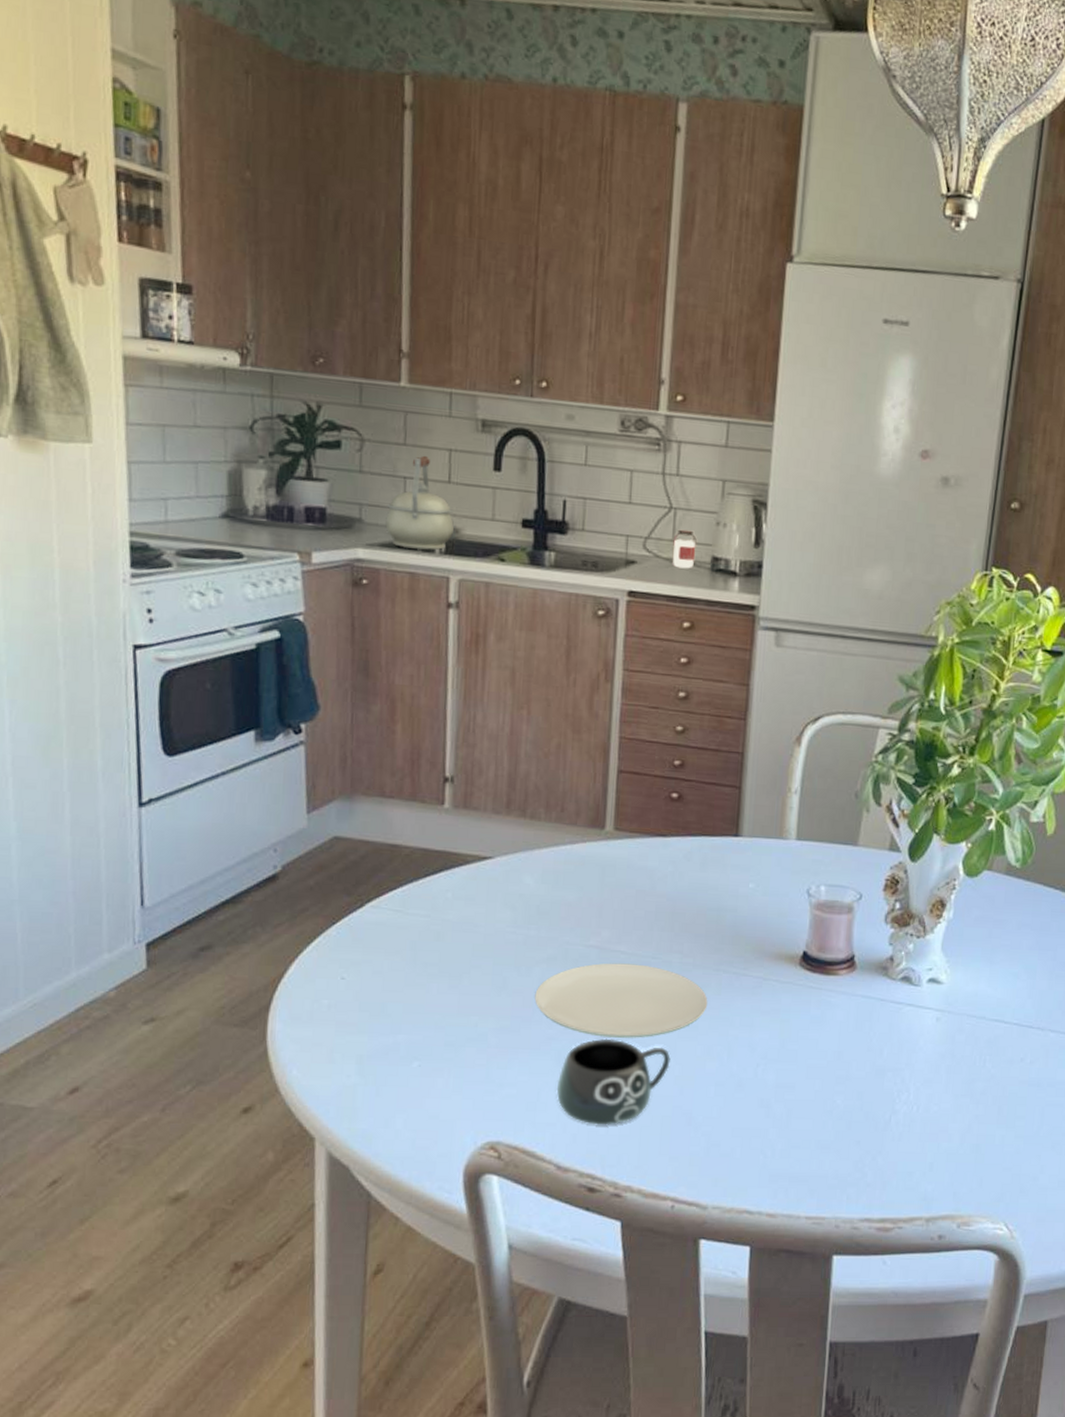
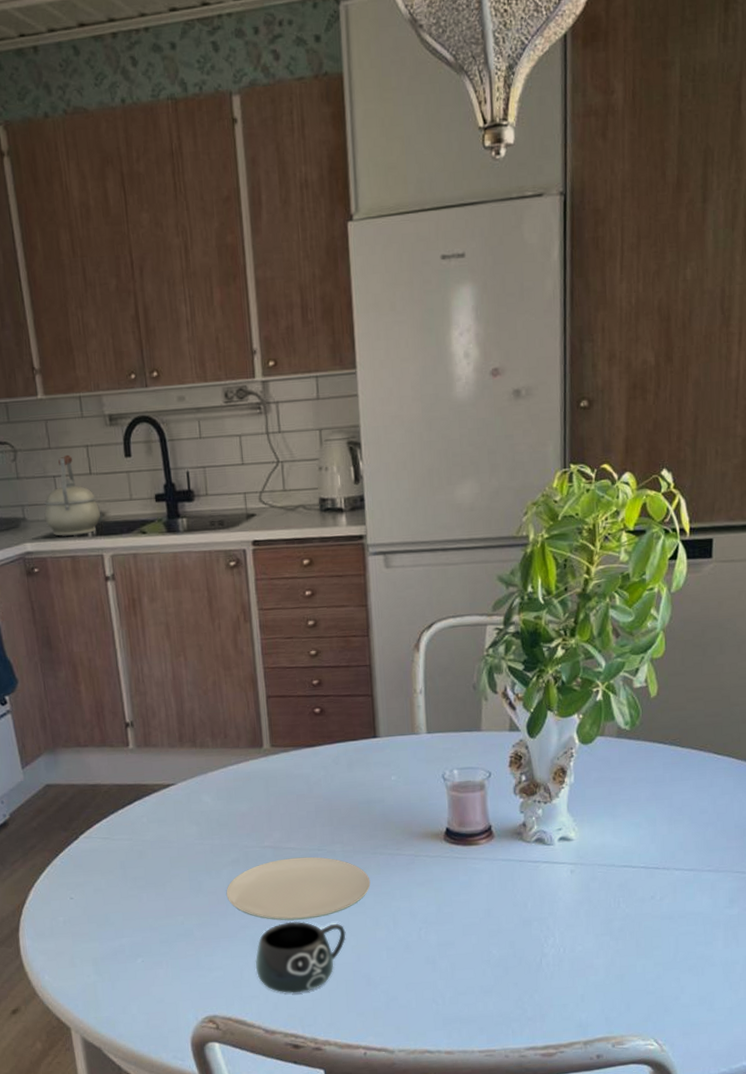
jar: present [673,529,697,569] -> none [284,479,305,514]

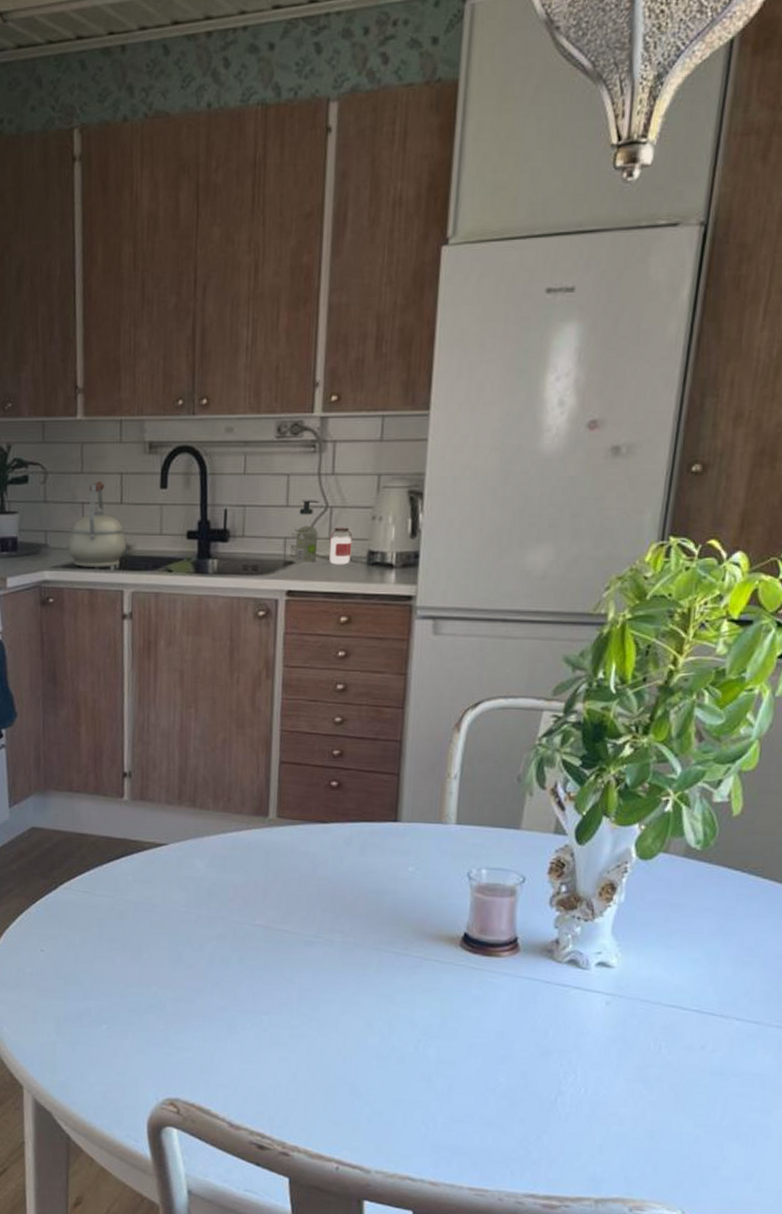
plate: present [226,856,371,921] -> none [207,941,369,1011]
soap dispenser: none [250,456,274,514] -> present [290,500,319,562]
mug: present [255,921,346,993] -> none [228,1010,334,1090]
jar: none [284,479,305,514] -> present [329,527,353,565]

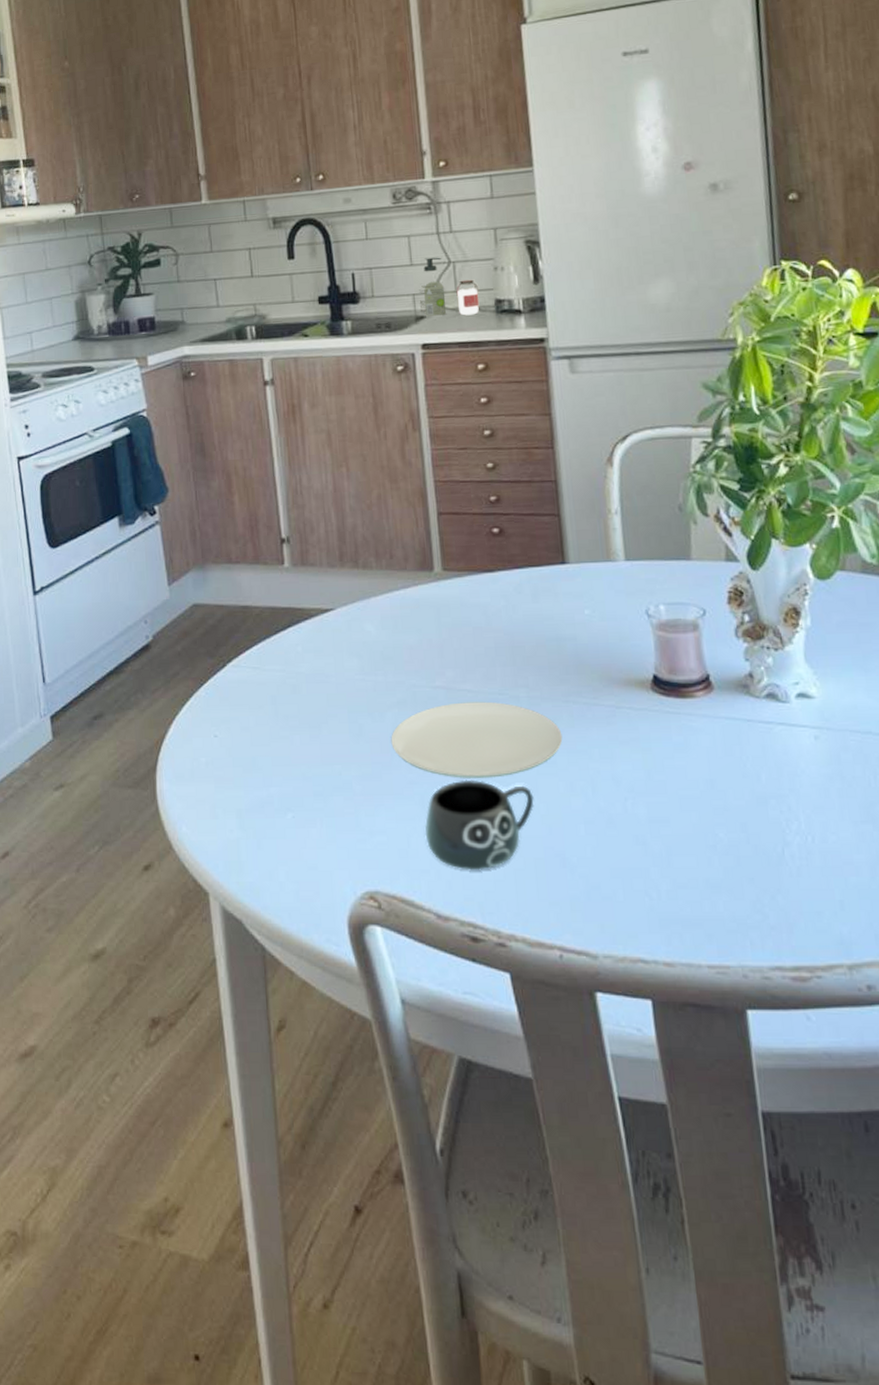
kettle: present [67,481,126,567] -> none [203,257,261,340]
plate: none [207,941,369,1011] -> present [391,701,563,778]
mug: none [228,1010,334,1090] -> present [424,779,535,870]

